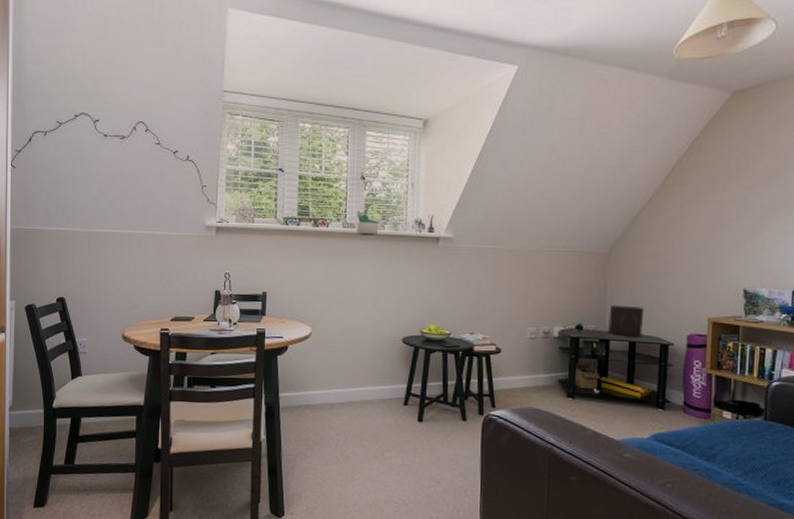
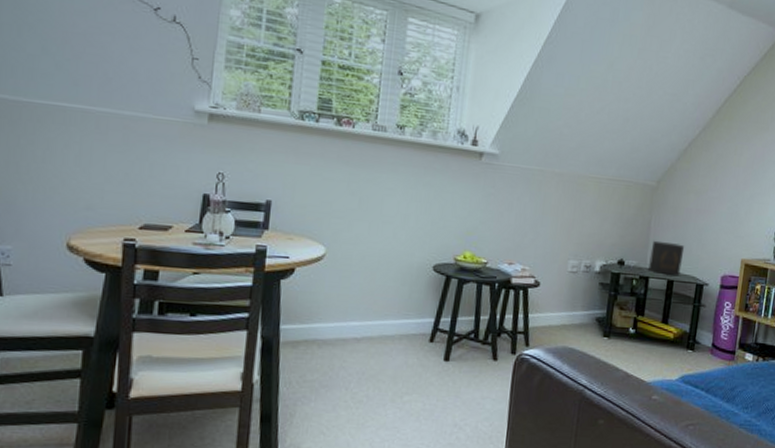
succulent plant: present [356,209,379,235] -> none [388,110,416,143]

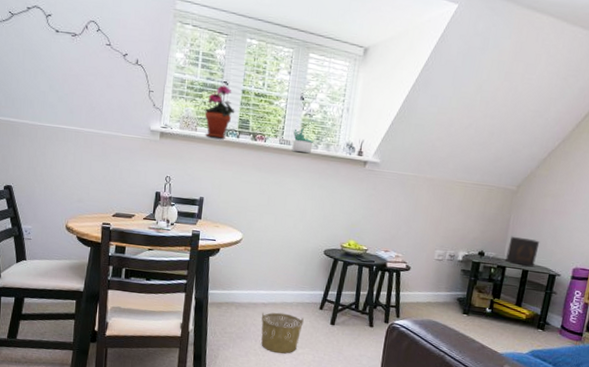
potted plant: none [270,53,313,125] -> present [204,85,235,140]
basket: none [353,349,411,403] -> present [261,312,305,354]
succulent plant: none [388,110,416,143] -> present [291,128,313,154]

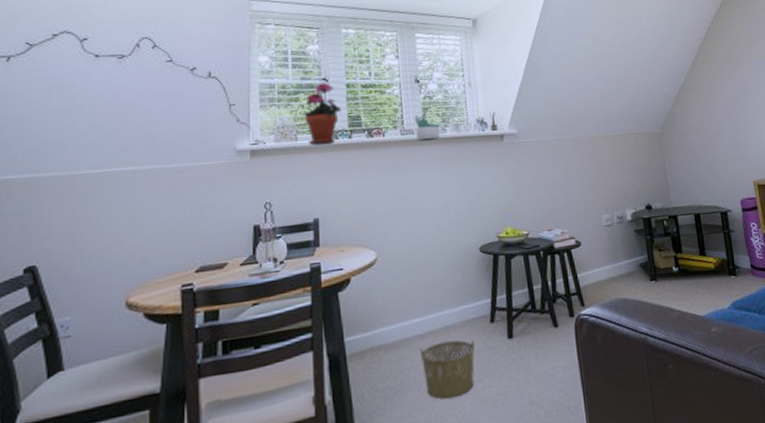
decorative box: present [505,236,540,267] -> none [672,179,704,211]

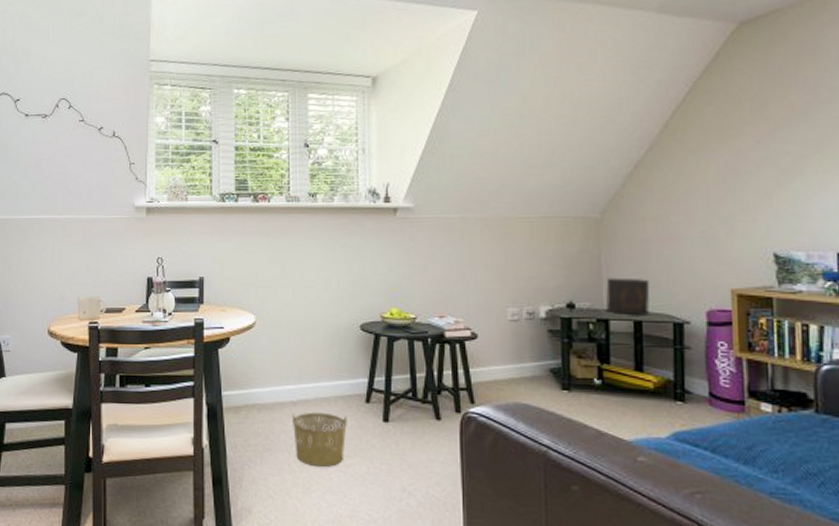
mug: none [166,253,205,284] -> present [77,296,107,320]
potted plant: present [303,82,342,146] -> none [193,144,229,207]
succulent plant: present [415,113,440,141] -> none [302,180,327,209]
decorative box: none [672,179,704,211] -> present [605,277,650,316]

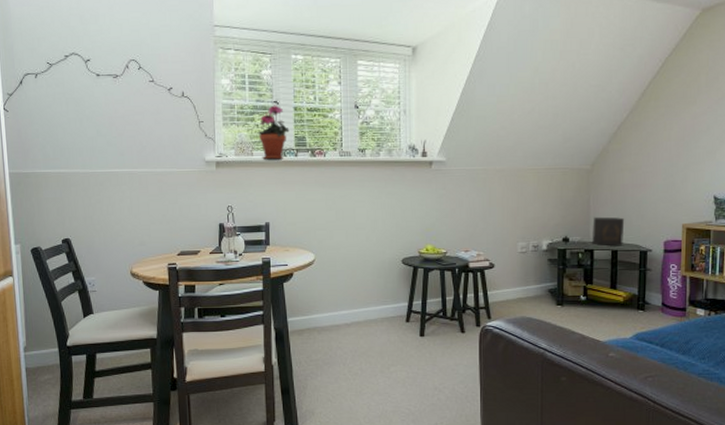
mug: present [77,296,107,320] -> none [156,241,184,262]
potted plant: none [193,144,229,207] -> present [257,105,290,161]
basket: present [291,412,349,467] -> none [346,331,392,374]

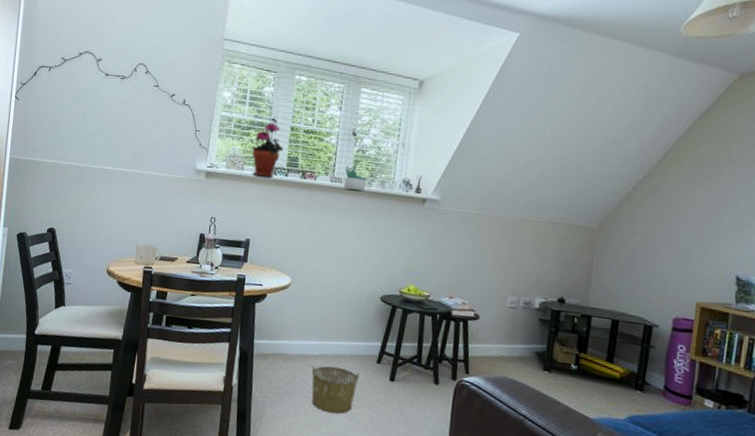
mug: none [156,241,184,262] -> present [134,243,162,266]
basket: none [346,331,392,374] -> present [311,365,360,414]
succulent plant: none [353,137,374,163] -> present [343,165,367,192]
decorative box: present [591,216,625,246] -> none [590,280,631,317]

